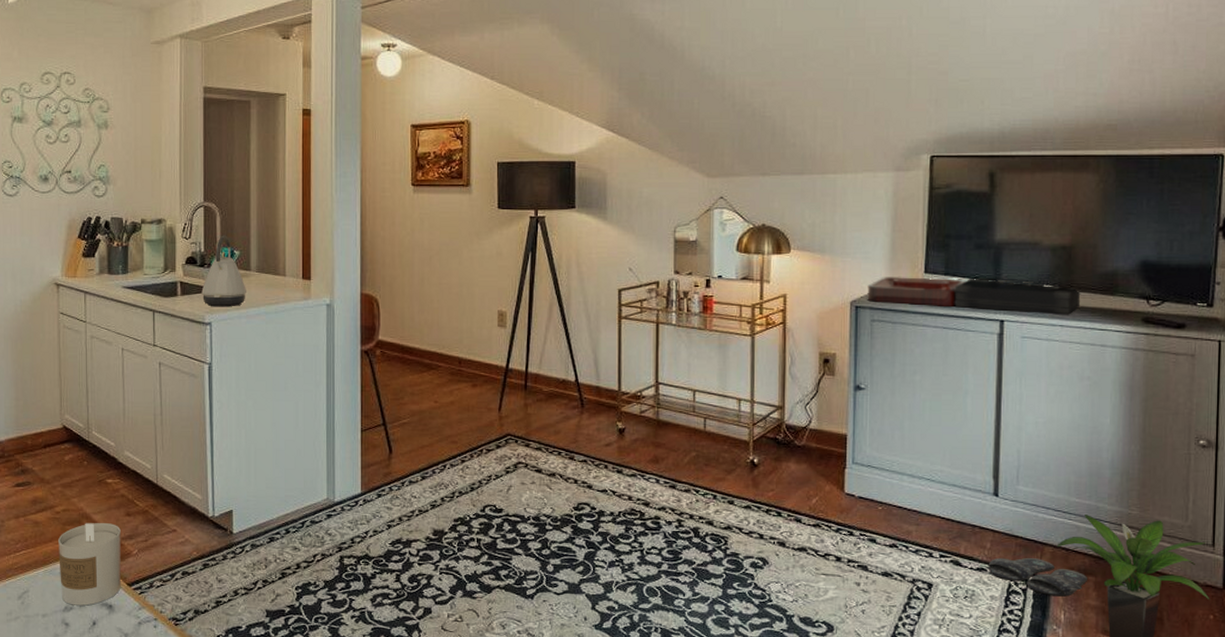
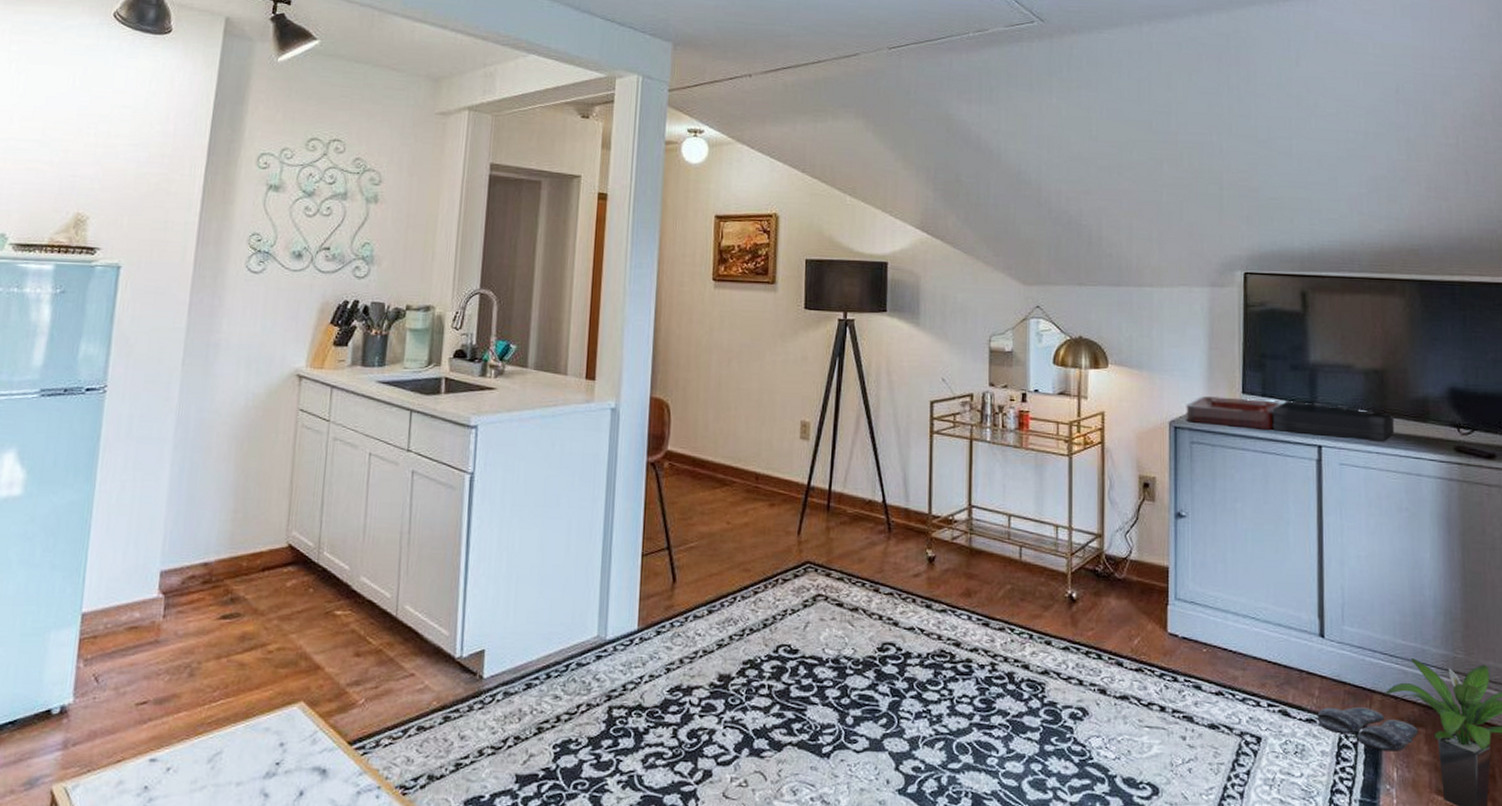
candle: present [58,522,121,606] -> none [263,664,346,771]
kettle: present [201,235,246,306] -> none [469,327,521,407]

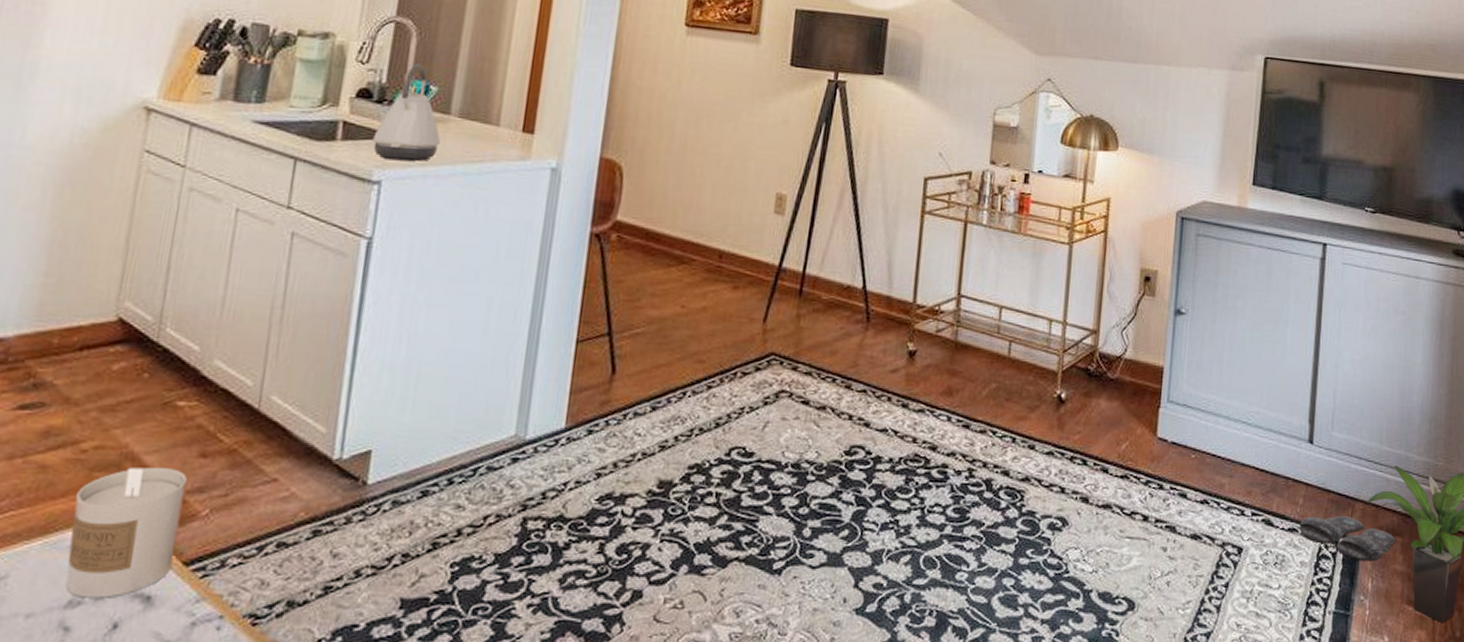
candle: none [263,664,346,771] -> present [65,466,187,598]
kettle: none [469,327,521,407] -> present [372,63,441,161]
decorative tray: present [1186,396,1283,430] -> none [1194,186,1293,225]
game console: present [1273,401,1395,443] -> none [1281,195,1399,243]

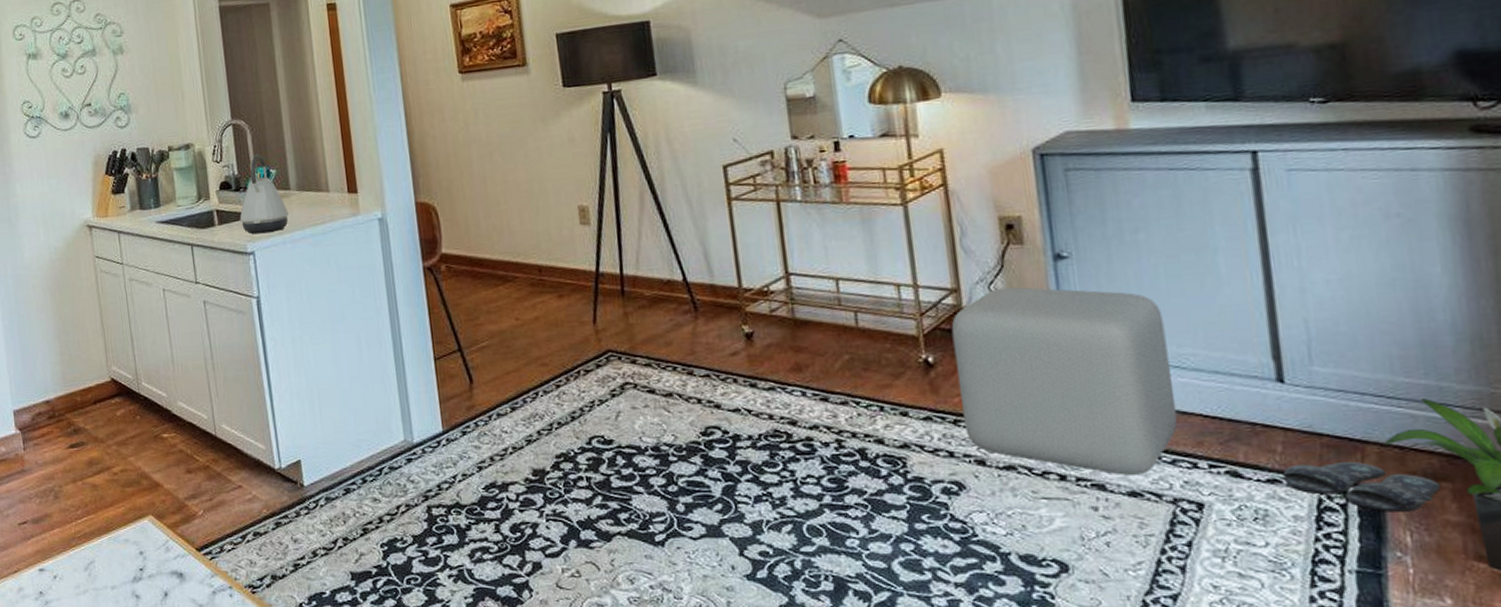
candle: present [65,466,187,598] -> none [119,481,190,575]
pouf: none [1078,334,1243,519] -> present [951,287,1178,475]

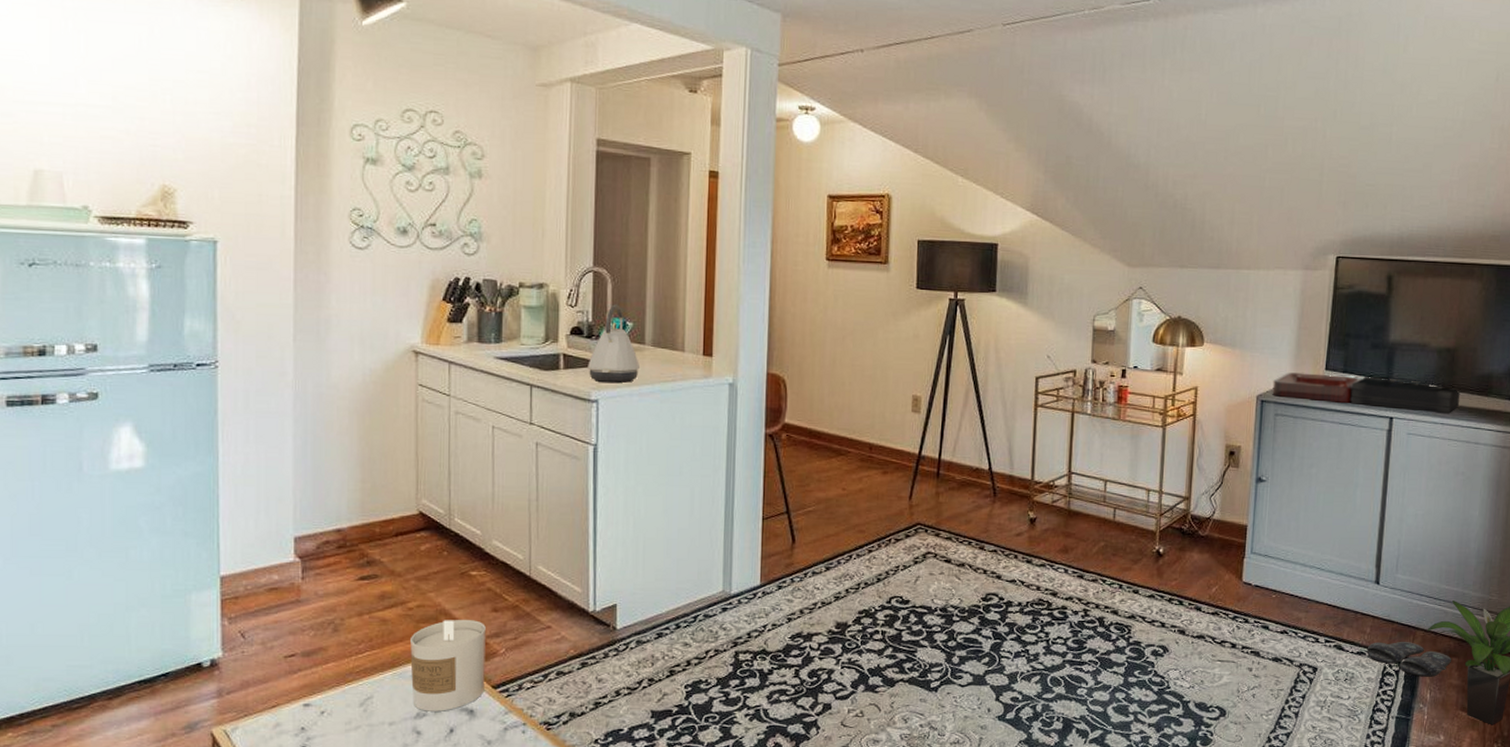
candle: none [119,481,190,575] -> present [410,619,486,711]
pouf: present [951,287,1178,475] -> none [1176,499,1317,646]
decorative tray: none [1053,105,1194,147] -> present [1272,372,1362,403]
game console: none [1179,96,1371,141] -> present [1351,377,1461,415]

